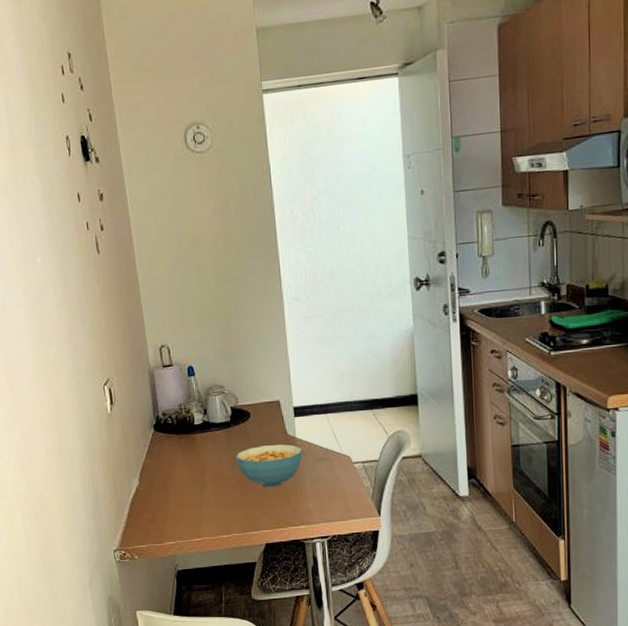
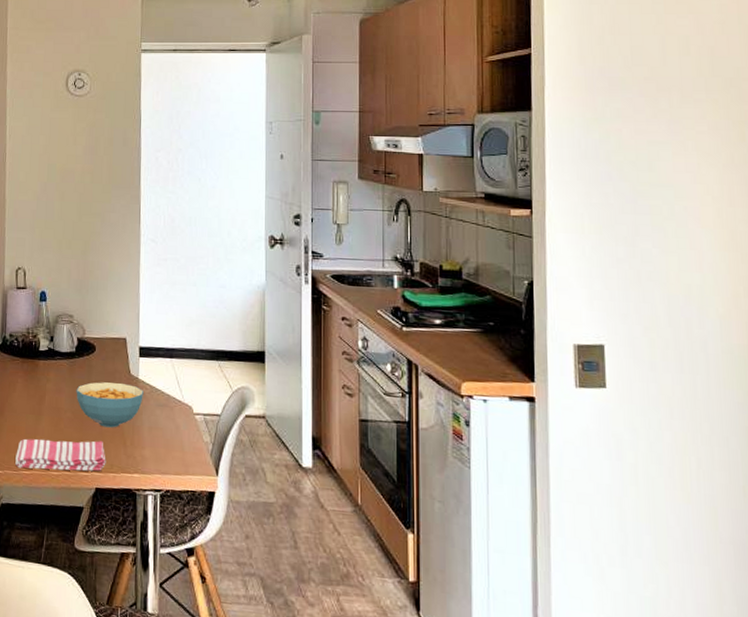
dish towel: none [185,501,273,537] -> present [15,438,106,471]

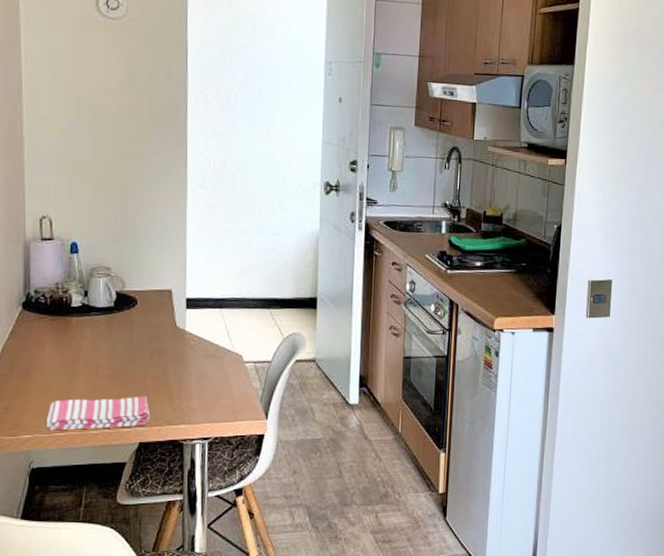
cereal bowl: present [76,382,143,428] -> none [115,336,191,382]

